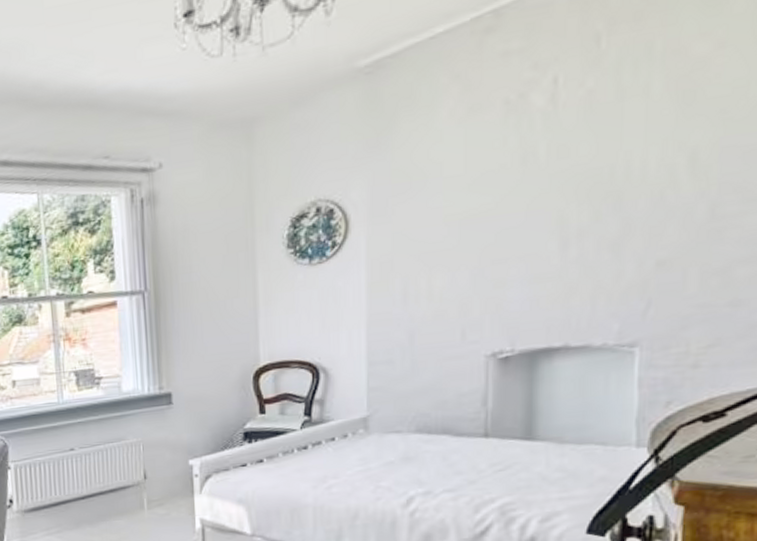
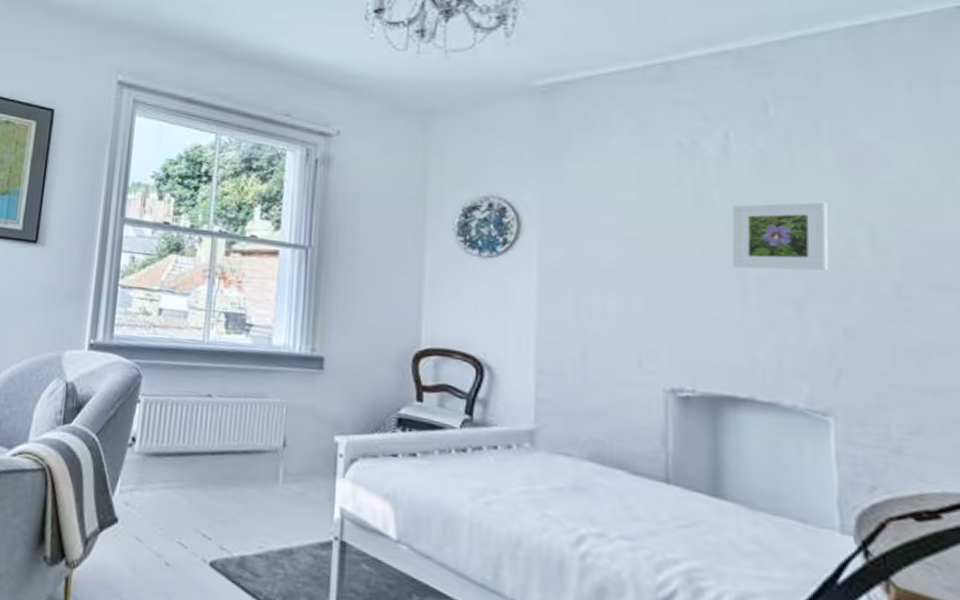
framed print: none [555,134,653,223] -> present [731,201,829,271]

